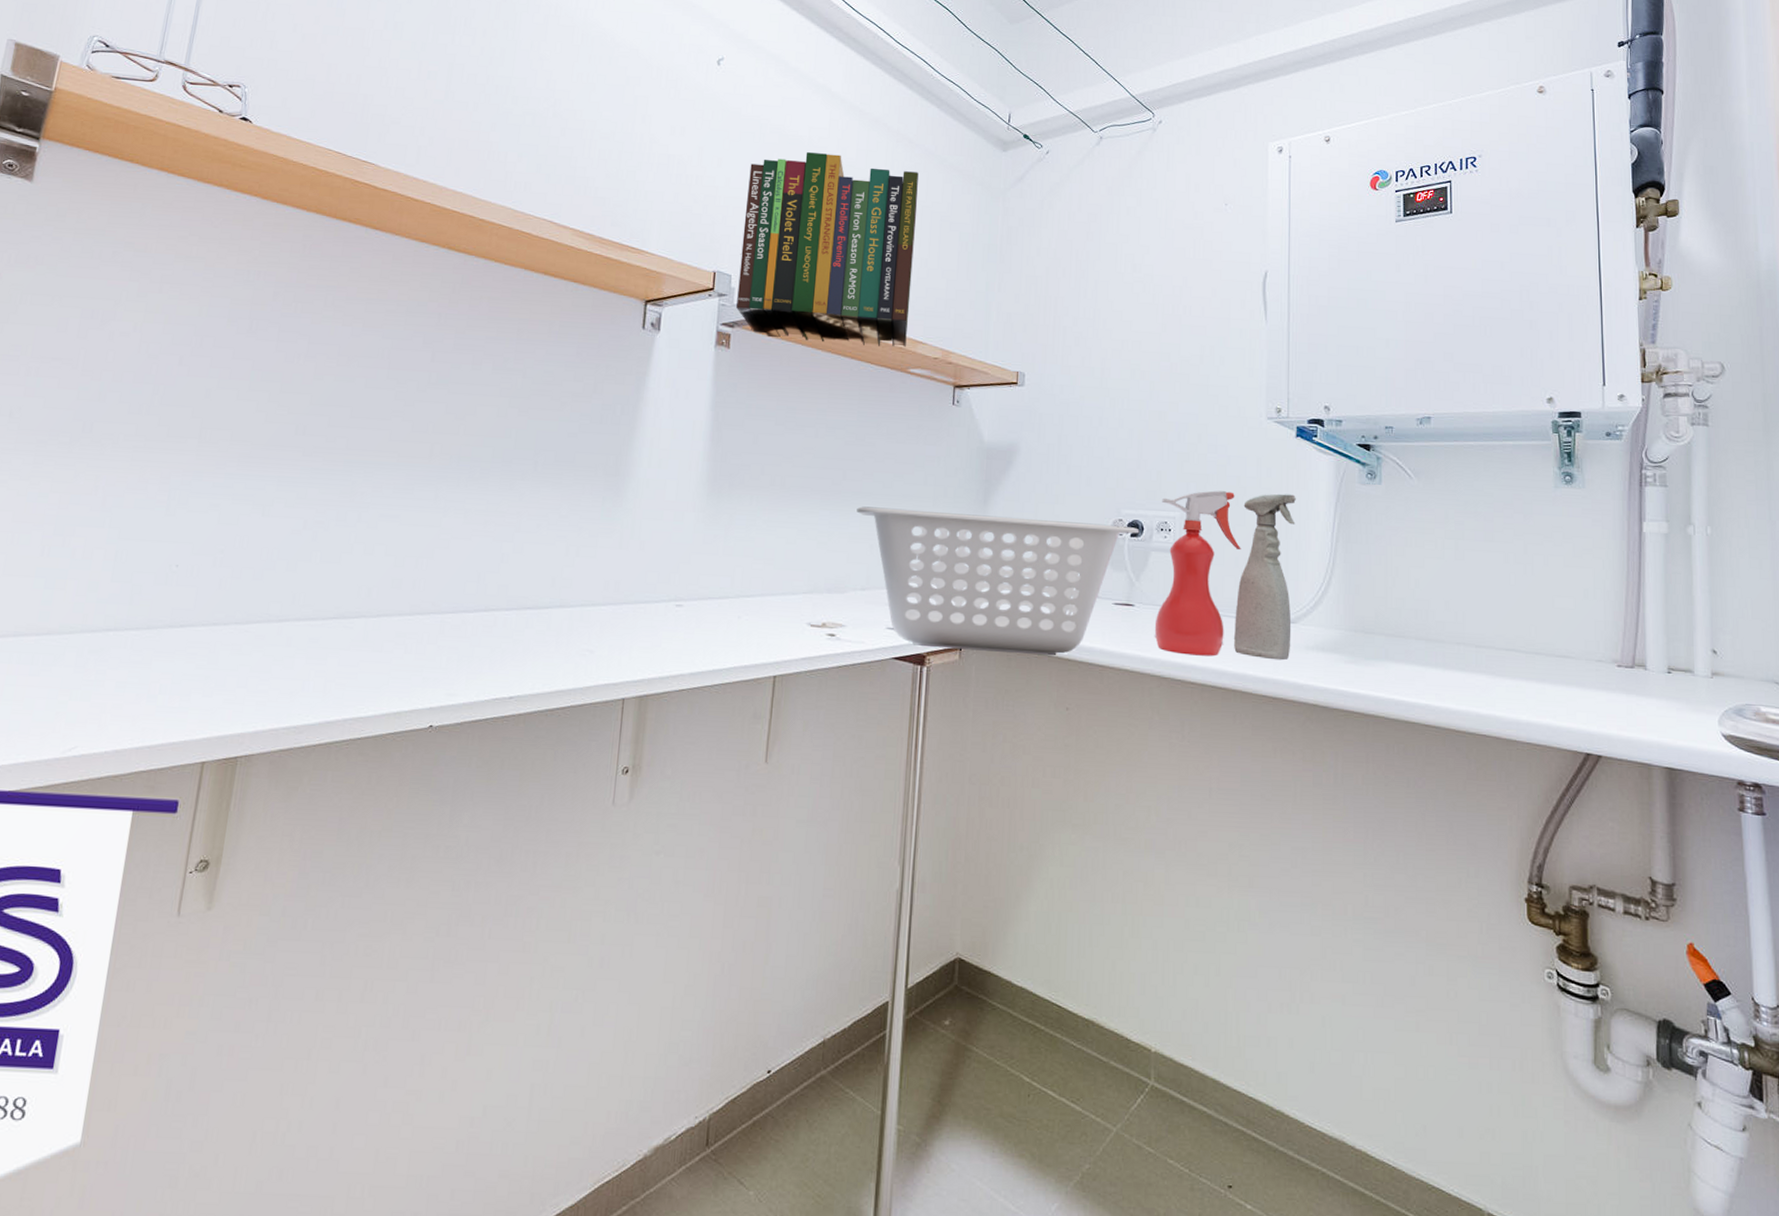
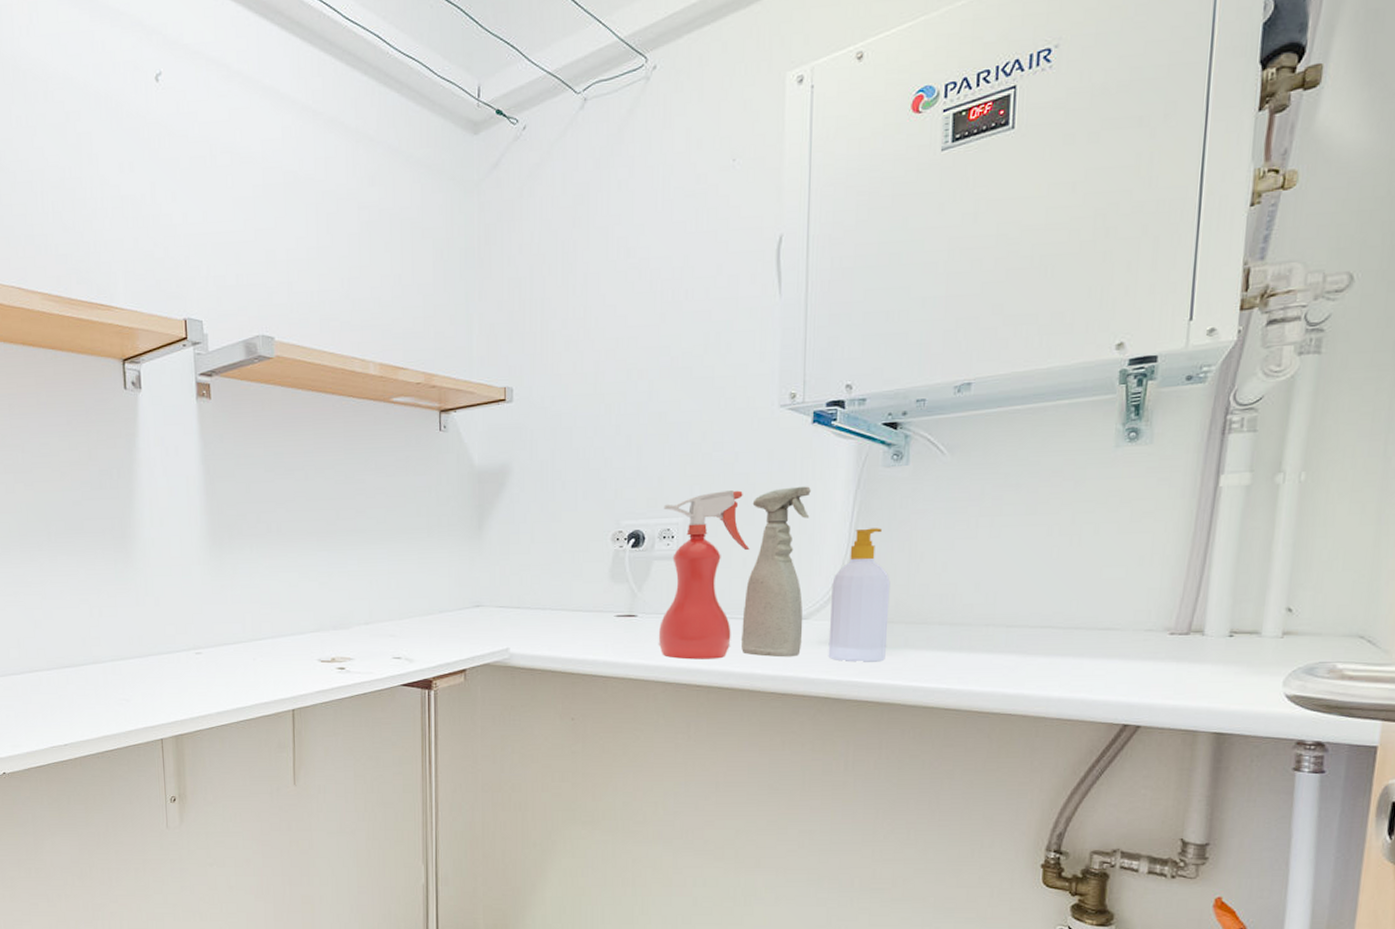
books: present [736,152,919,347] -> none [205,167,387,382]
laundry basket: present [856,506,1140,656] -> none [353,537,641,673]
soap bottle: none [1315,540,1370,672] -> present [828,528,890,663]

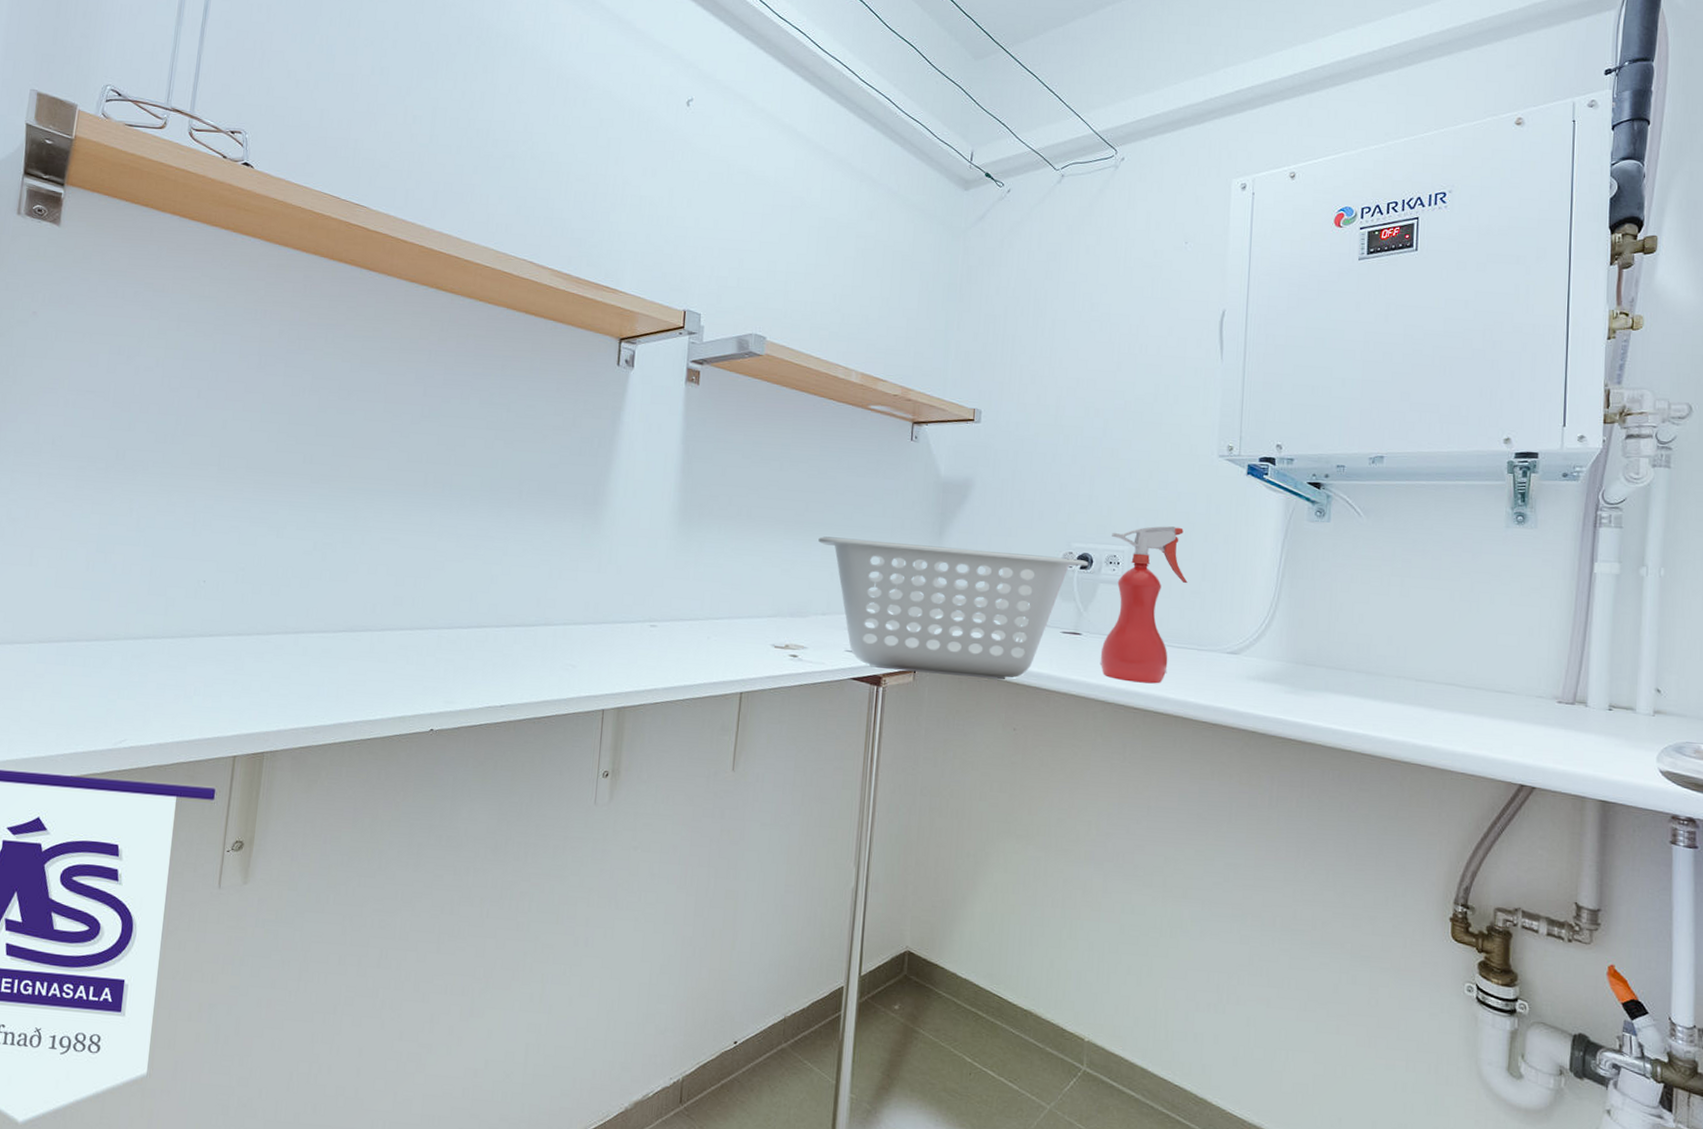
laundry basket: none [353,537,641,673] -> present [818,536,1089,680]
spray bottle: present [741,486,811,658] -> none [1177,529,1244,690]
soap bottle: present [828,528,890,663] -> none [1256,575,1313,702]

